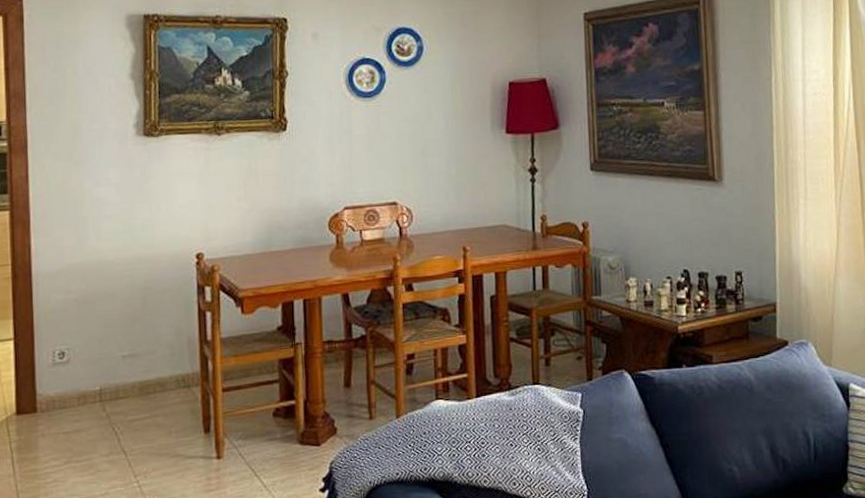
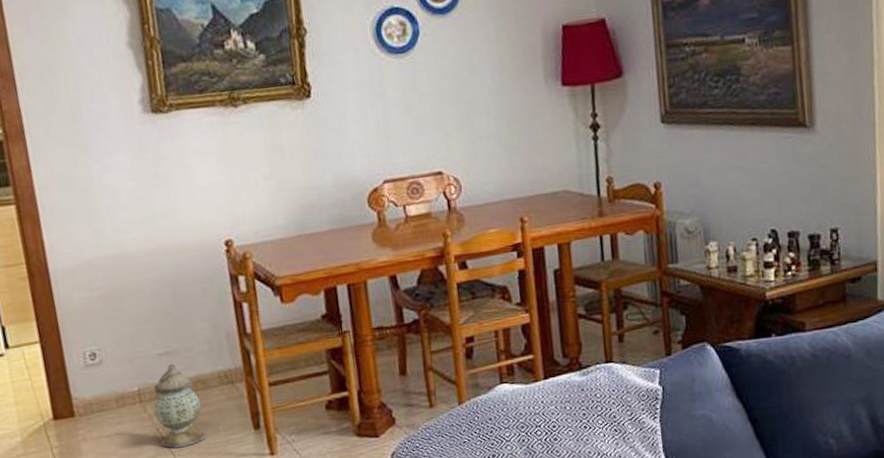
lantern: none [112,365,158,448] -> present [153,363,206,449]

